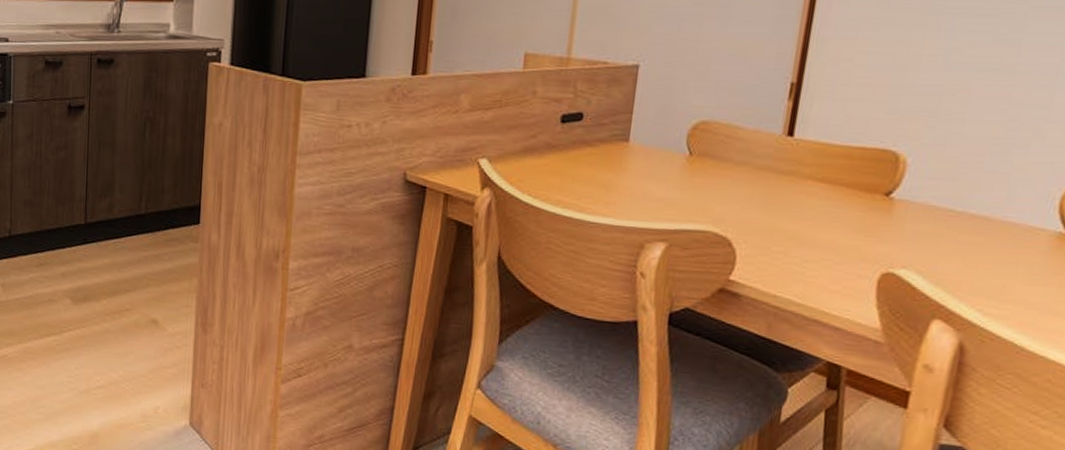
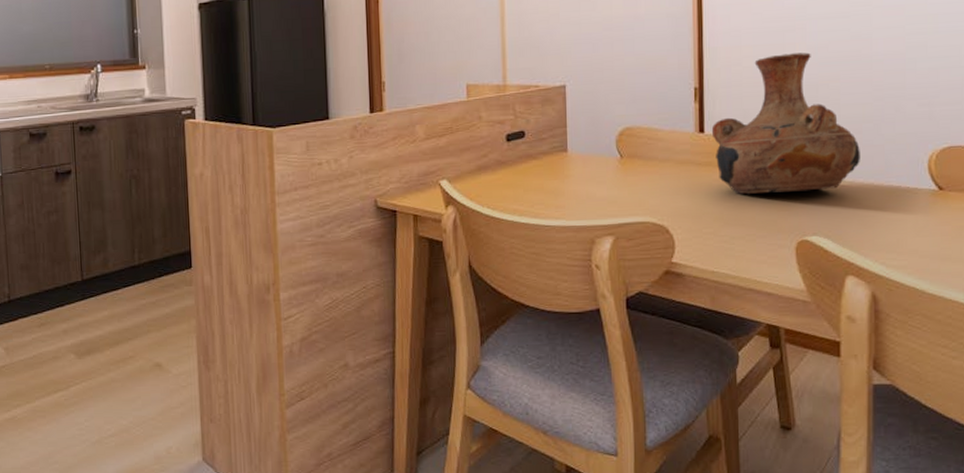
vase: none [801,53,980,218] -> present [711,52,860,194]

